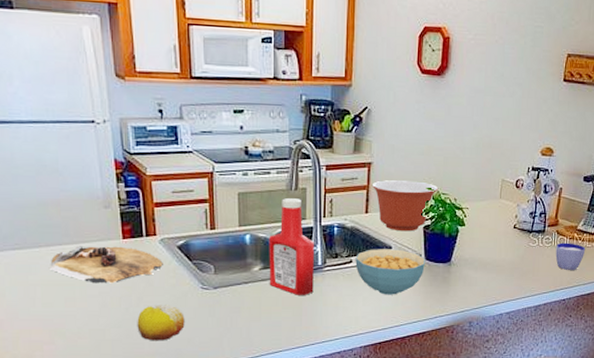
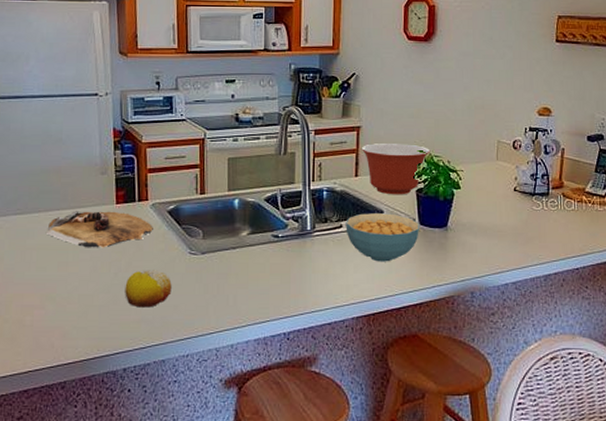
ketchup bottle: present [269,197,314,295] -> none [257,162,303,261]
cup: present [555,242,586,271] -> none [563,206,597,237]

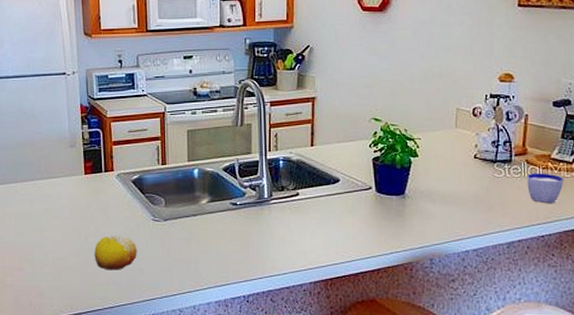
cutting board: present [47,211,153,248] -> none [23,181,119,215]
cereal bowl: present [346,213,420,262] -> none [302,181,377,229]
mixing bowl: present [361,143,430,195] -> none [316,113,386,164]
cup: none [563,206,597,237] -> present [527,173,564,204]

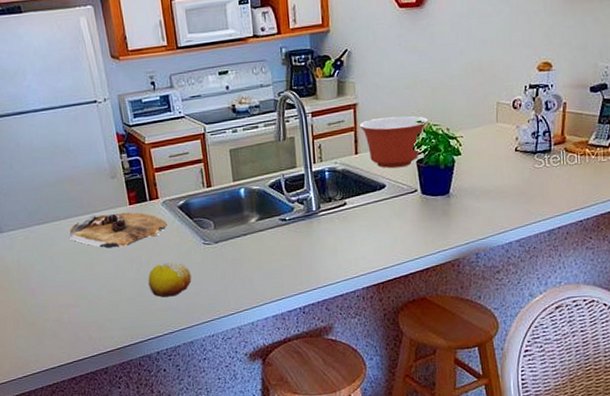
cutting board: none [23,181,119,215] -> present [69,212,167,249]
mixing bowl: none [316,113,386,164] -> present [359,115,428,169]
cup: present [527,173,564,204] -> none [565,159,601,190]

